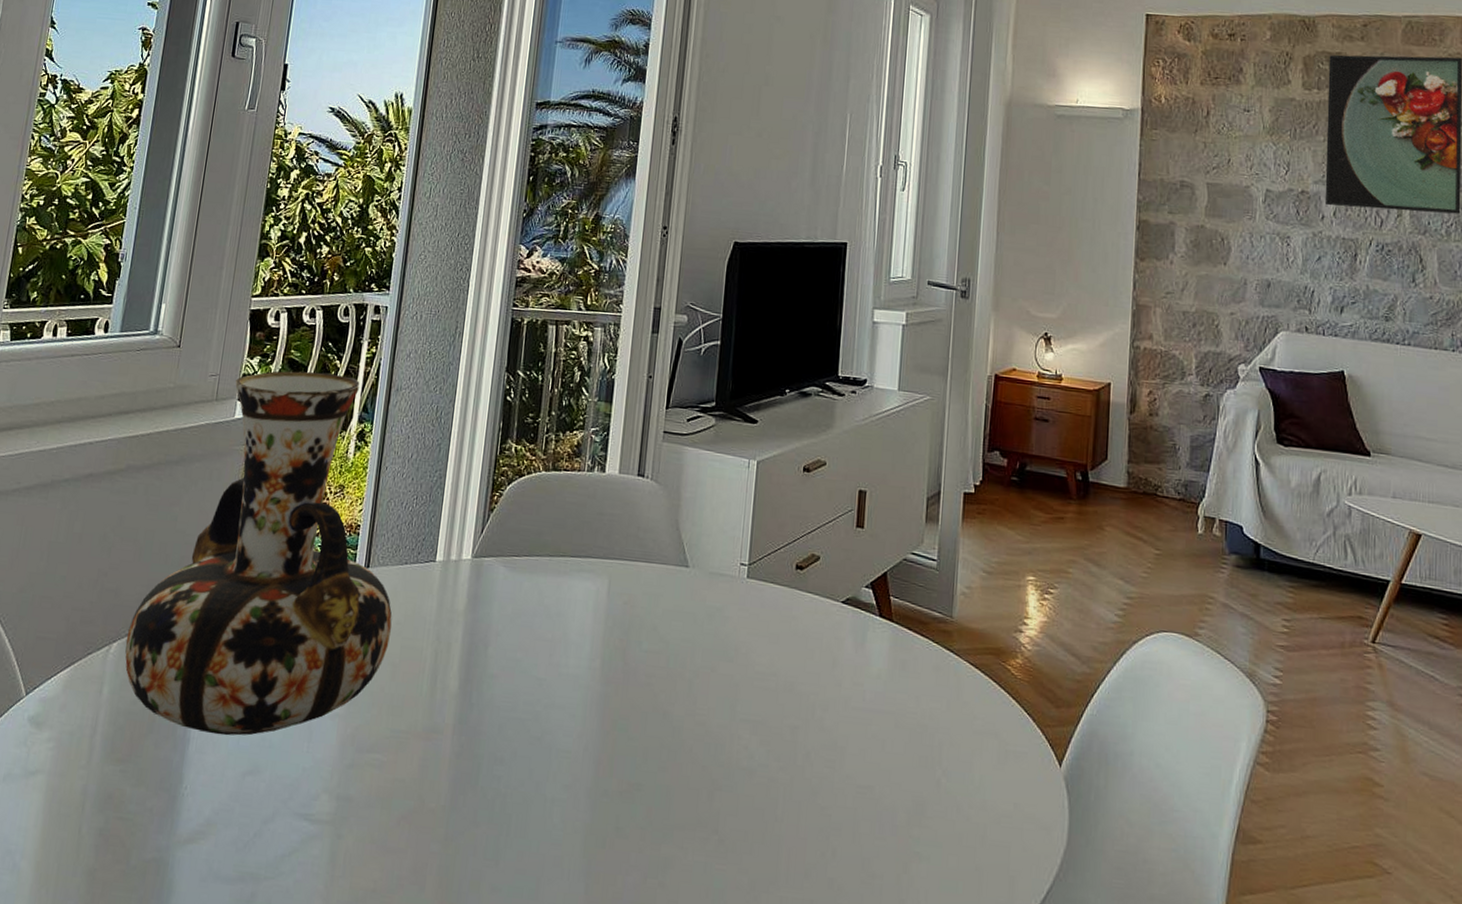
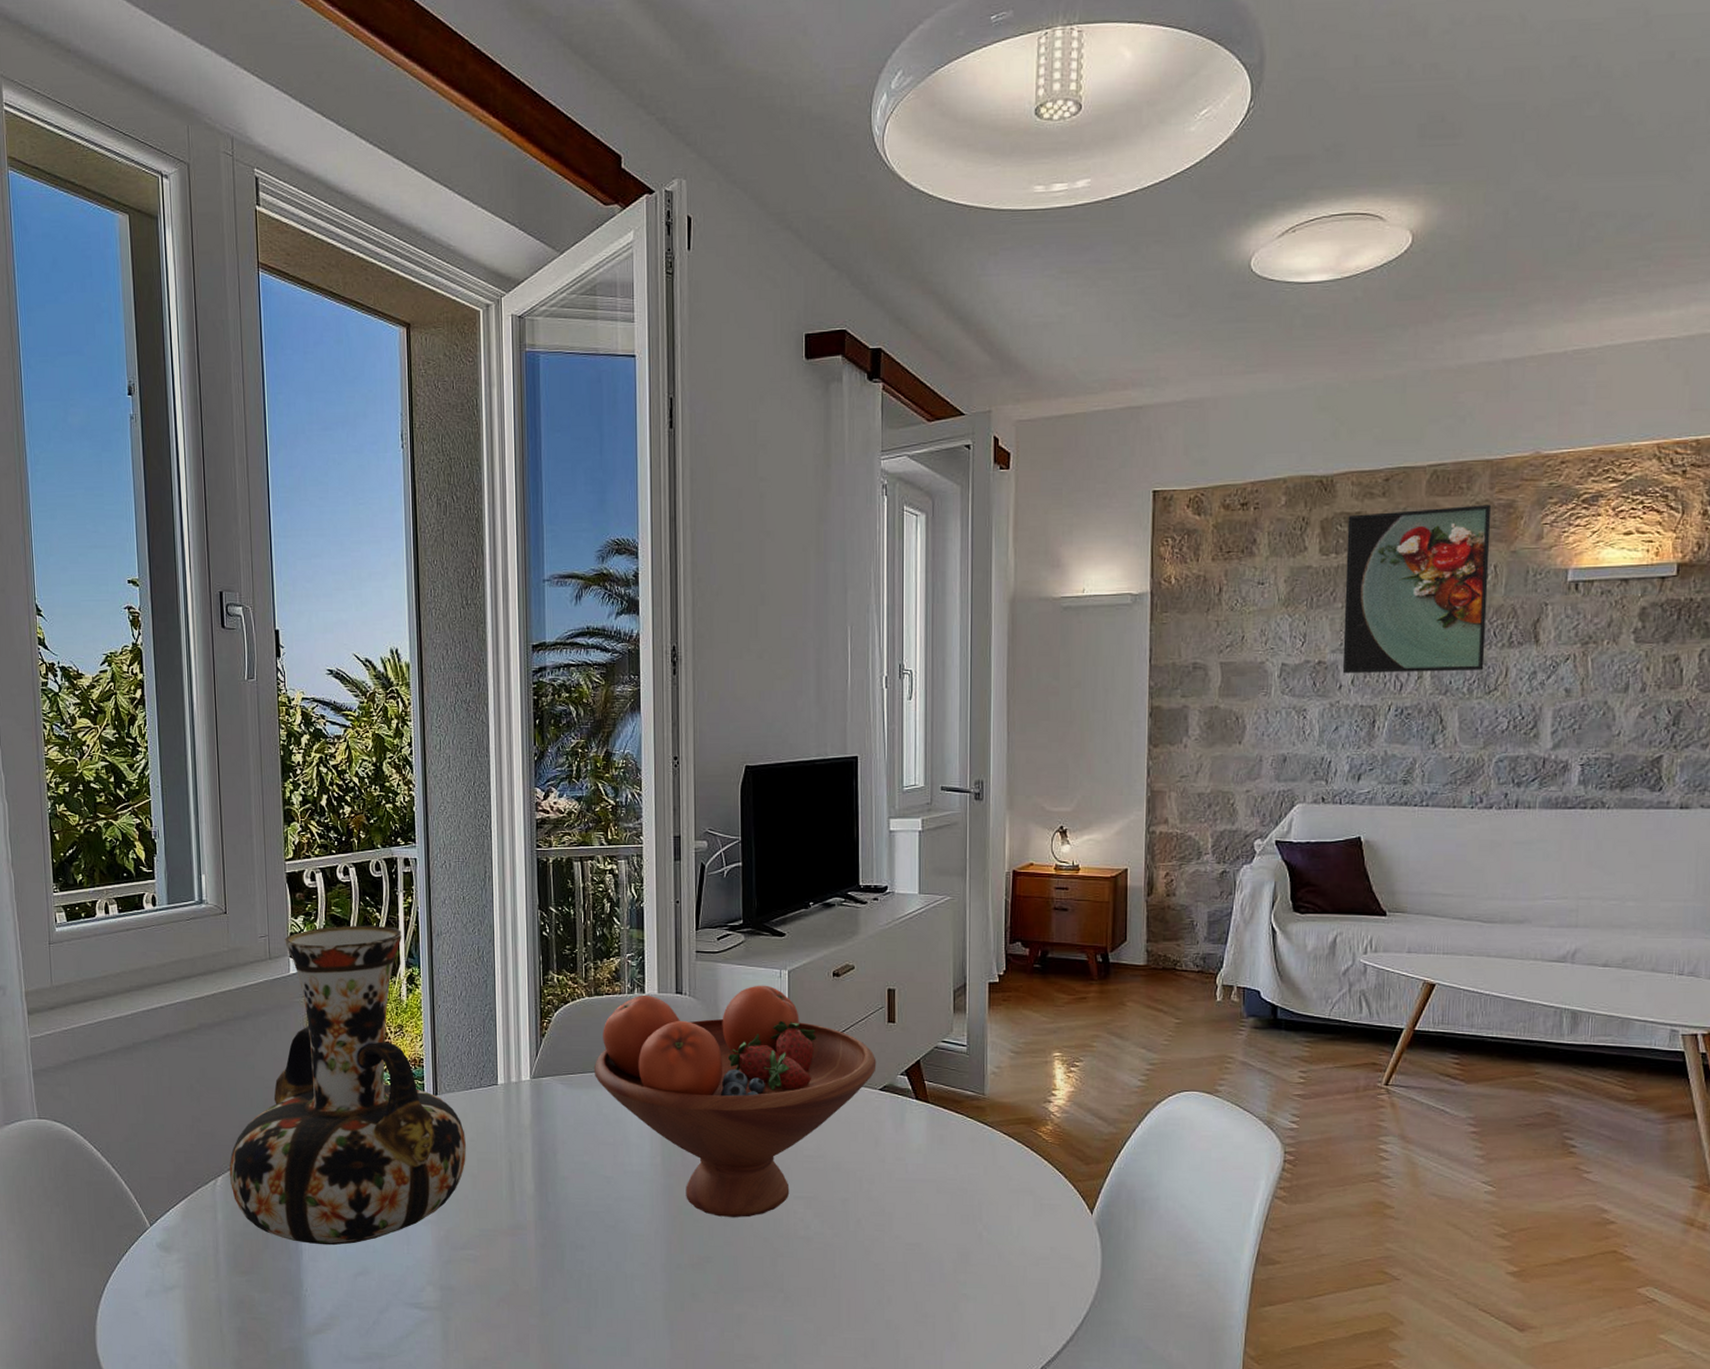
fruit bowl: none [540,474,841,740] -> present [593,985,877,1218]

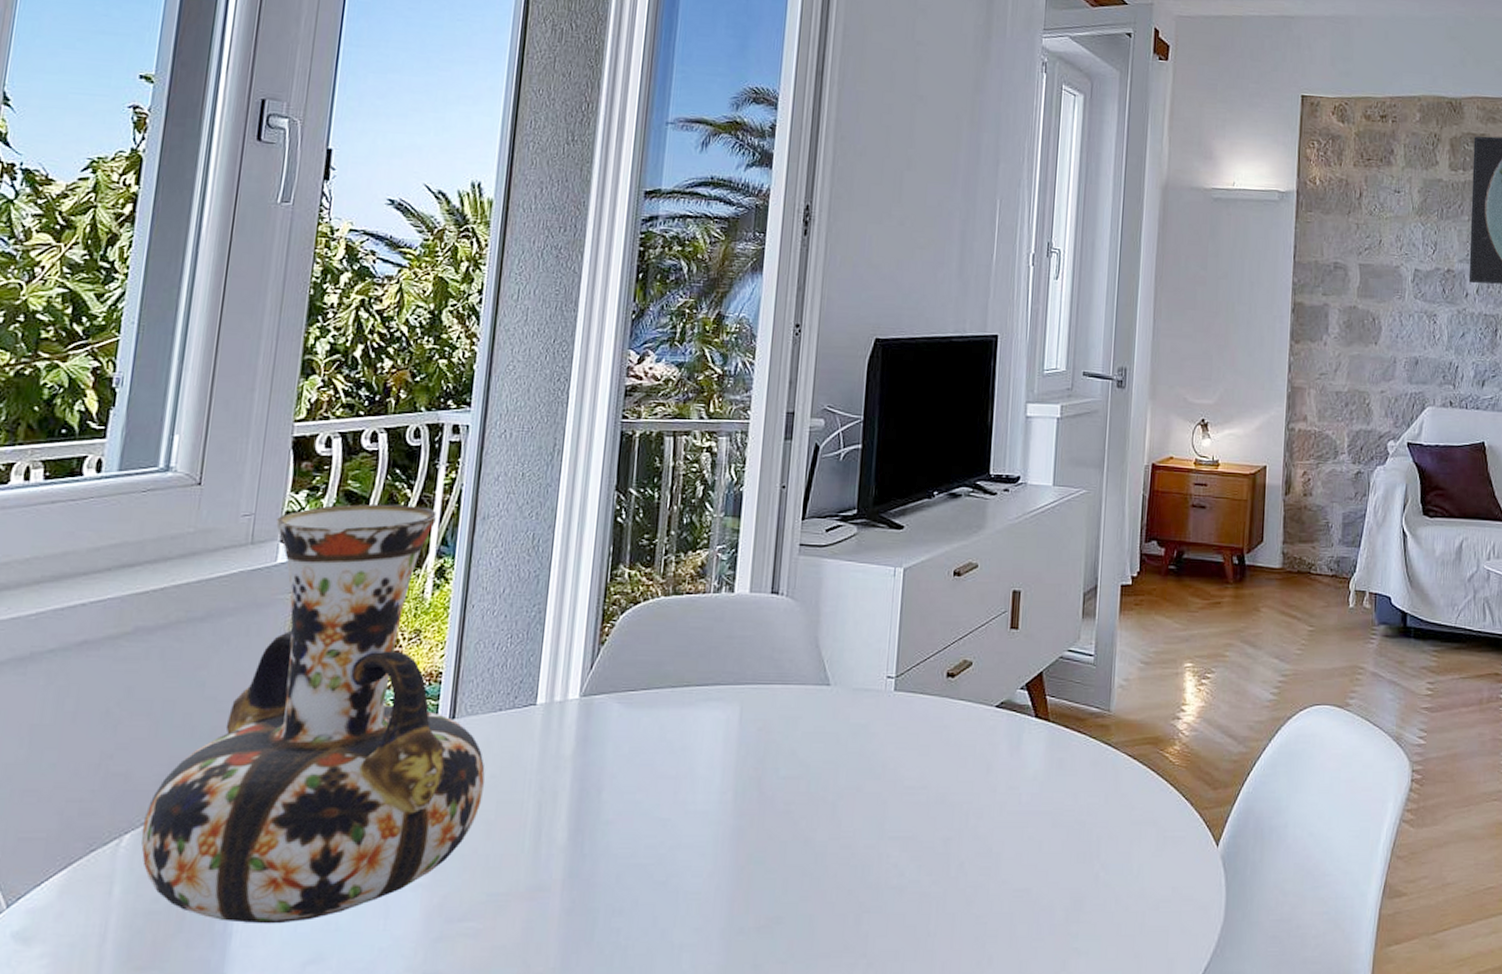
fruit bowl: present [593,985,877,1218] -> none [661,584,995,866]

